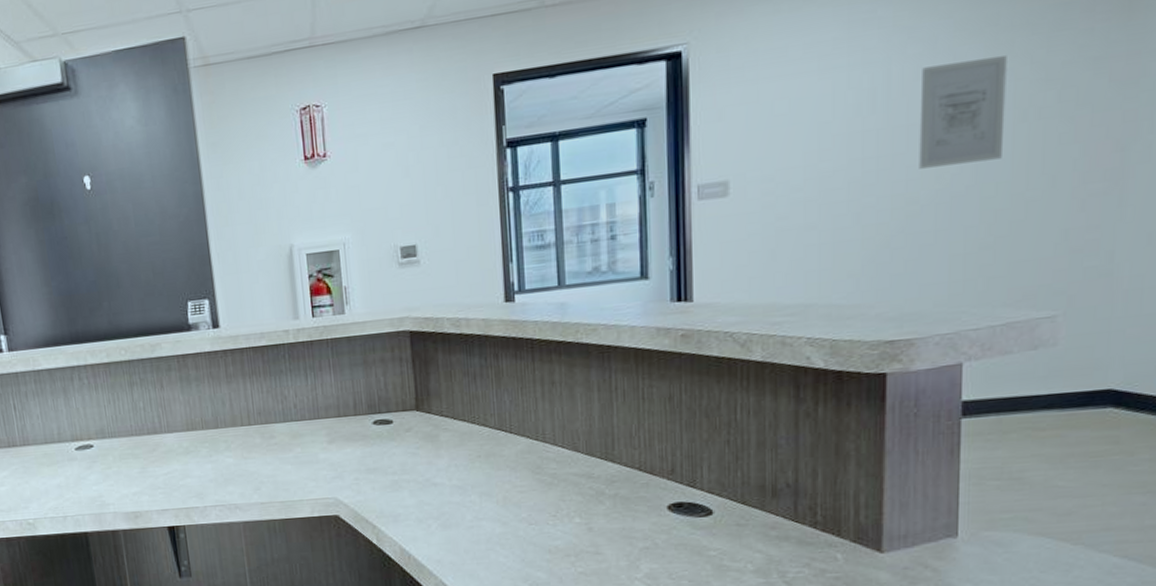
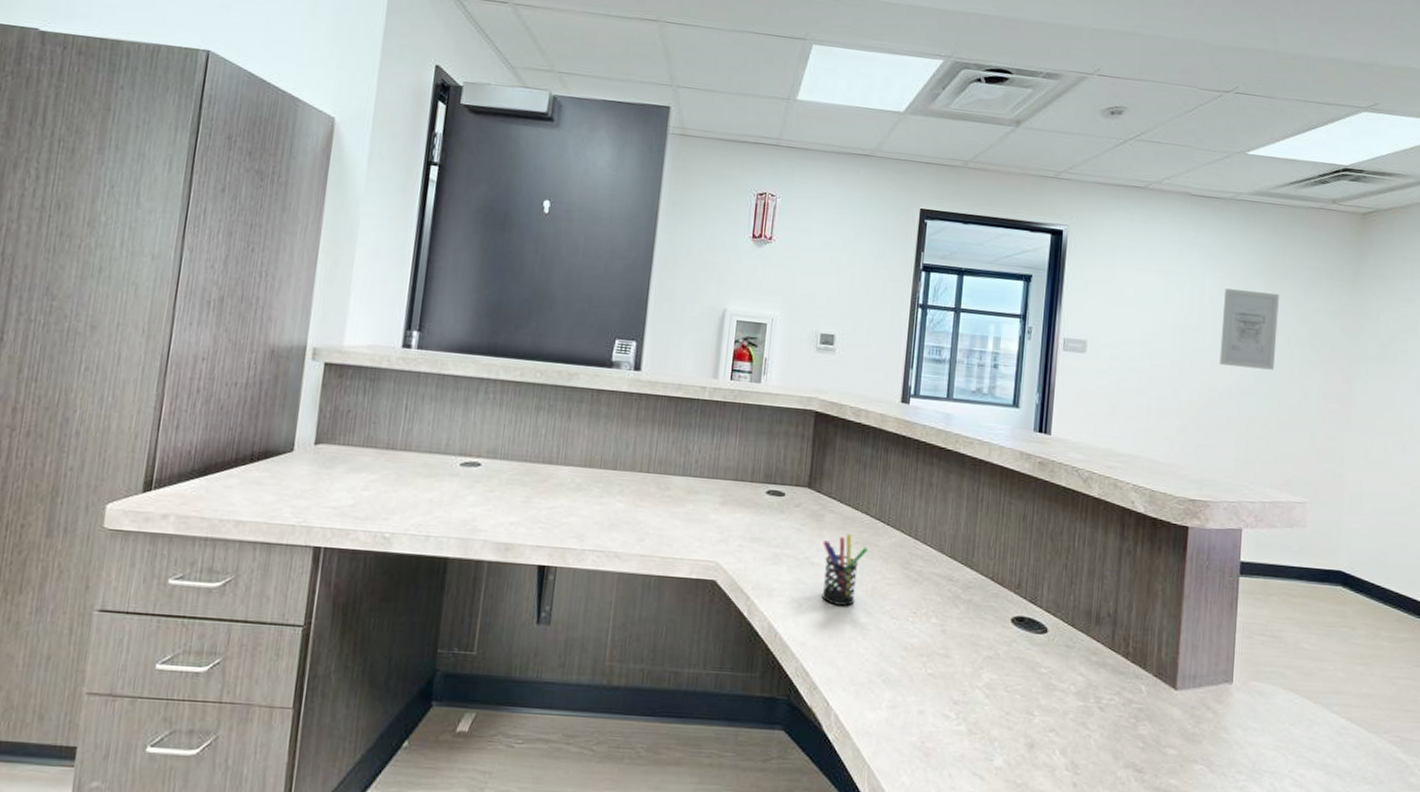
pen holder: none [442,449,492,521] -> present [822,534,868,606]

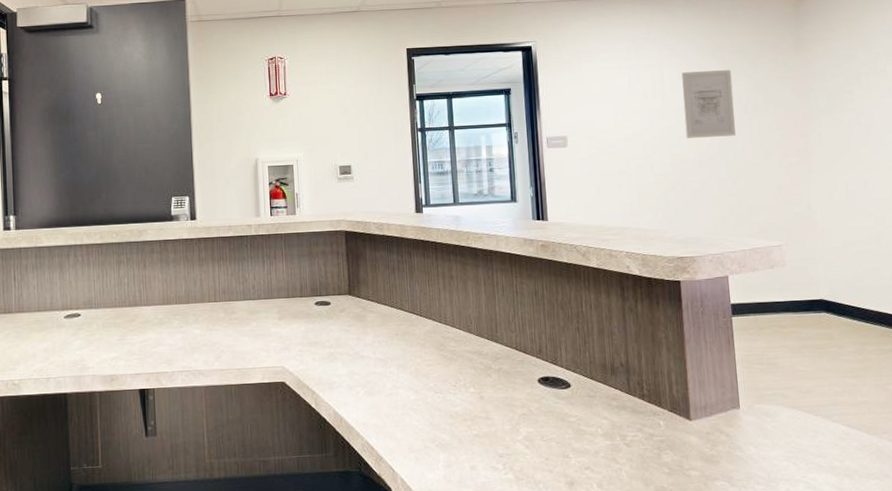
pen holder: present [822,534,868,606] -> none [368,328,407,388]

